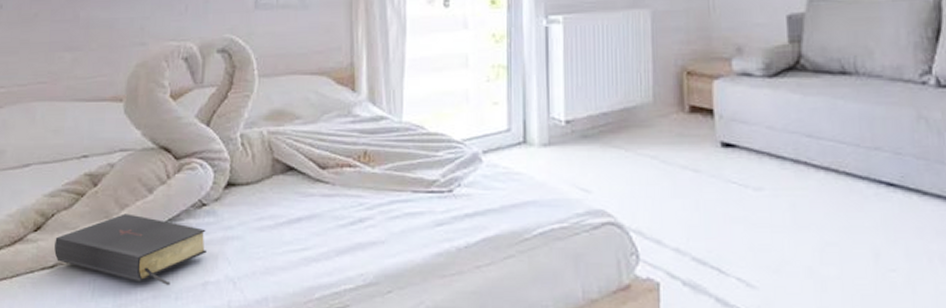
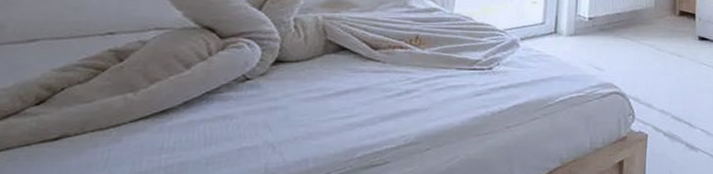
bible: present [54,213,207,285] -> none [60,87,248,152]

